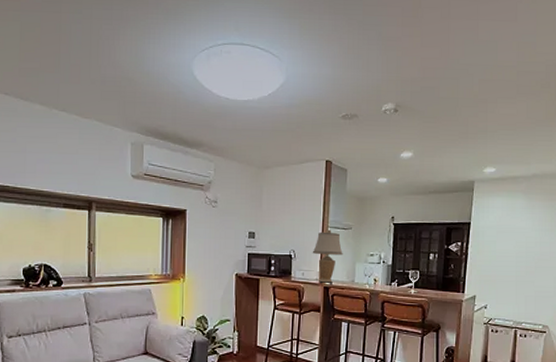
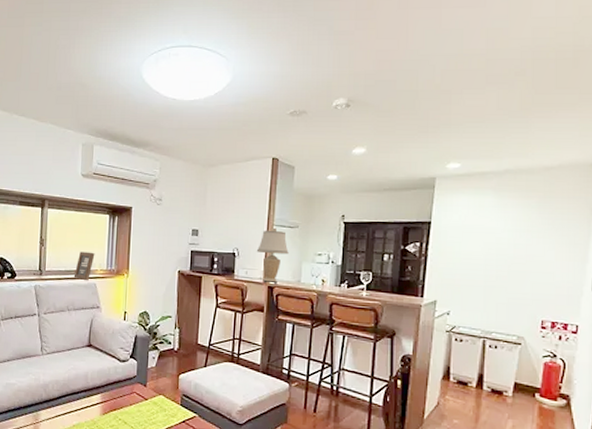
picture frame: none [126,256,149,287] -> present [73,251,95,281]

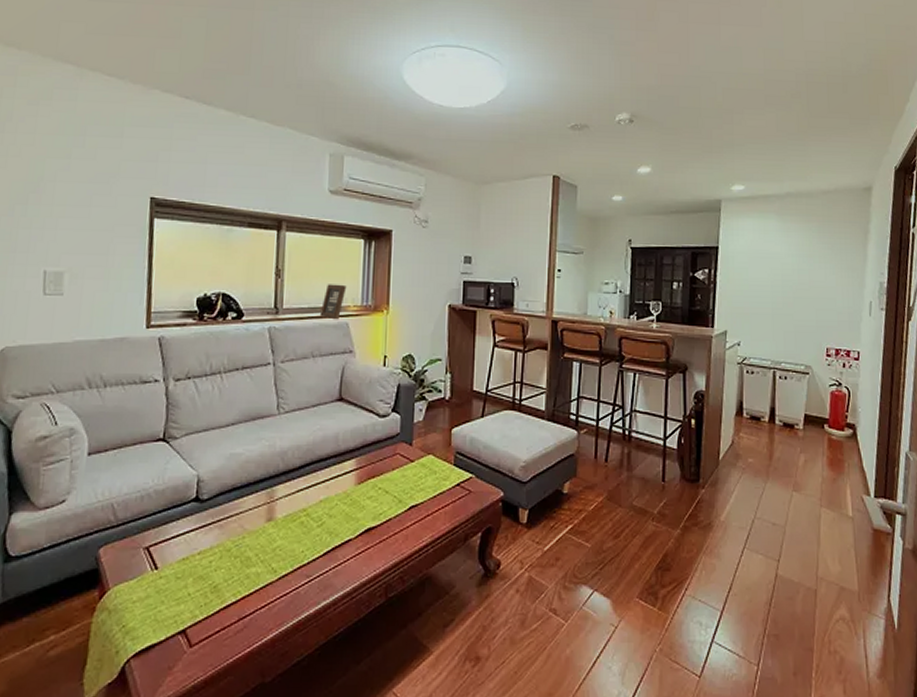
table lamp: present [256,227,289,285] -> none [537,253,573,319]

